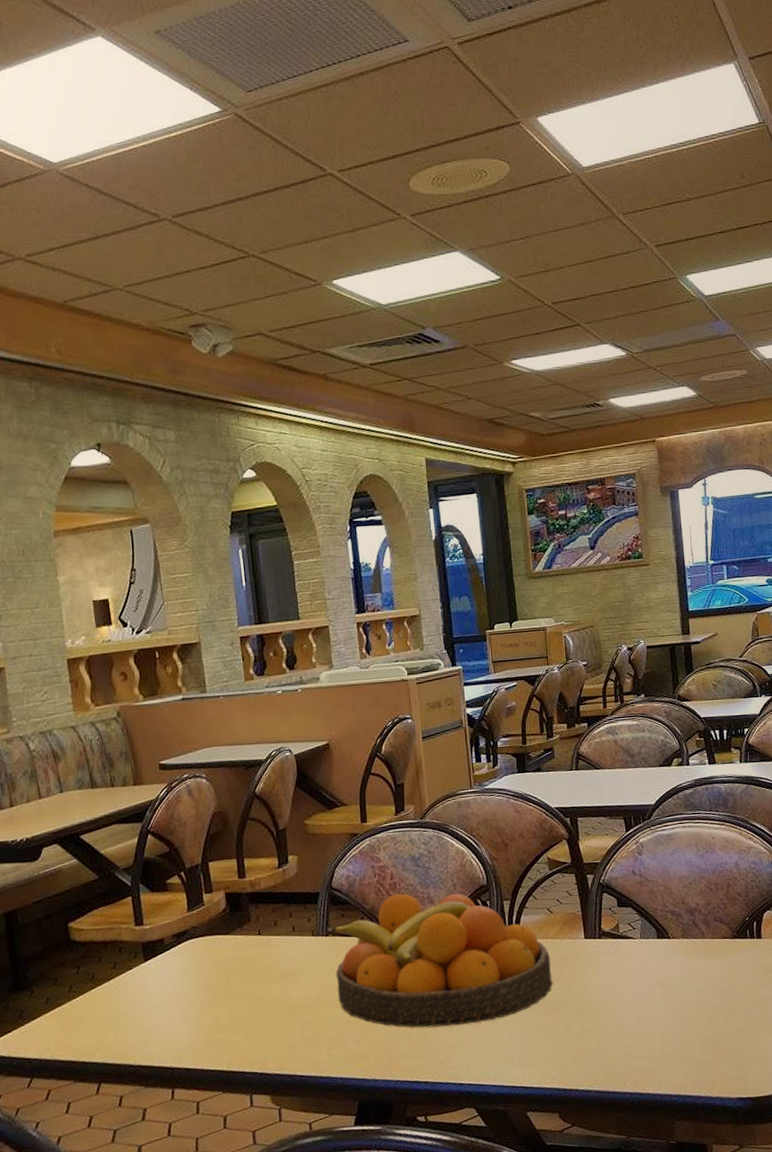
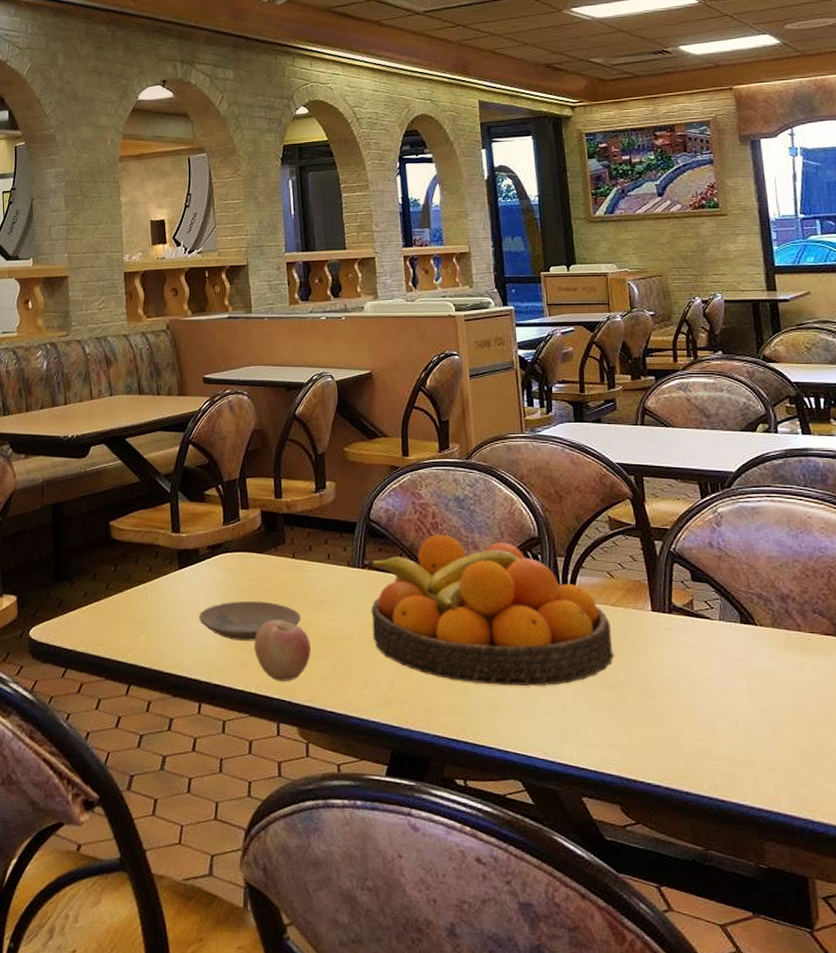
plate: none [167,981,269,1023] -> present [199,600,301,641]
apple: none [224,996,280,1055] -> present [254,619,311,681]

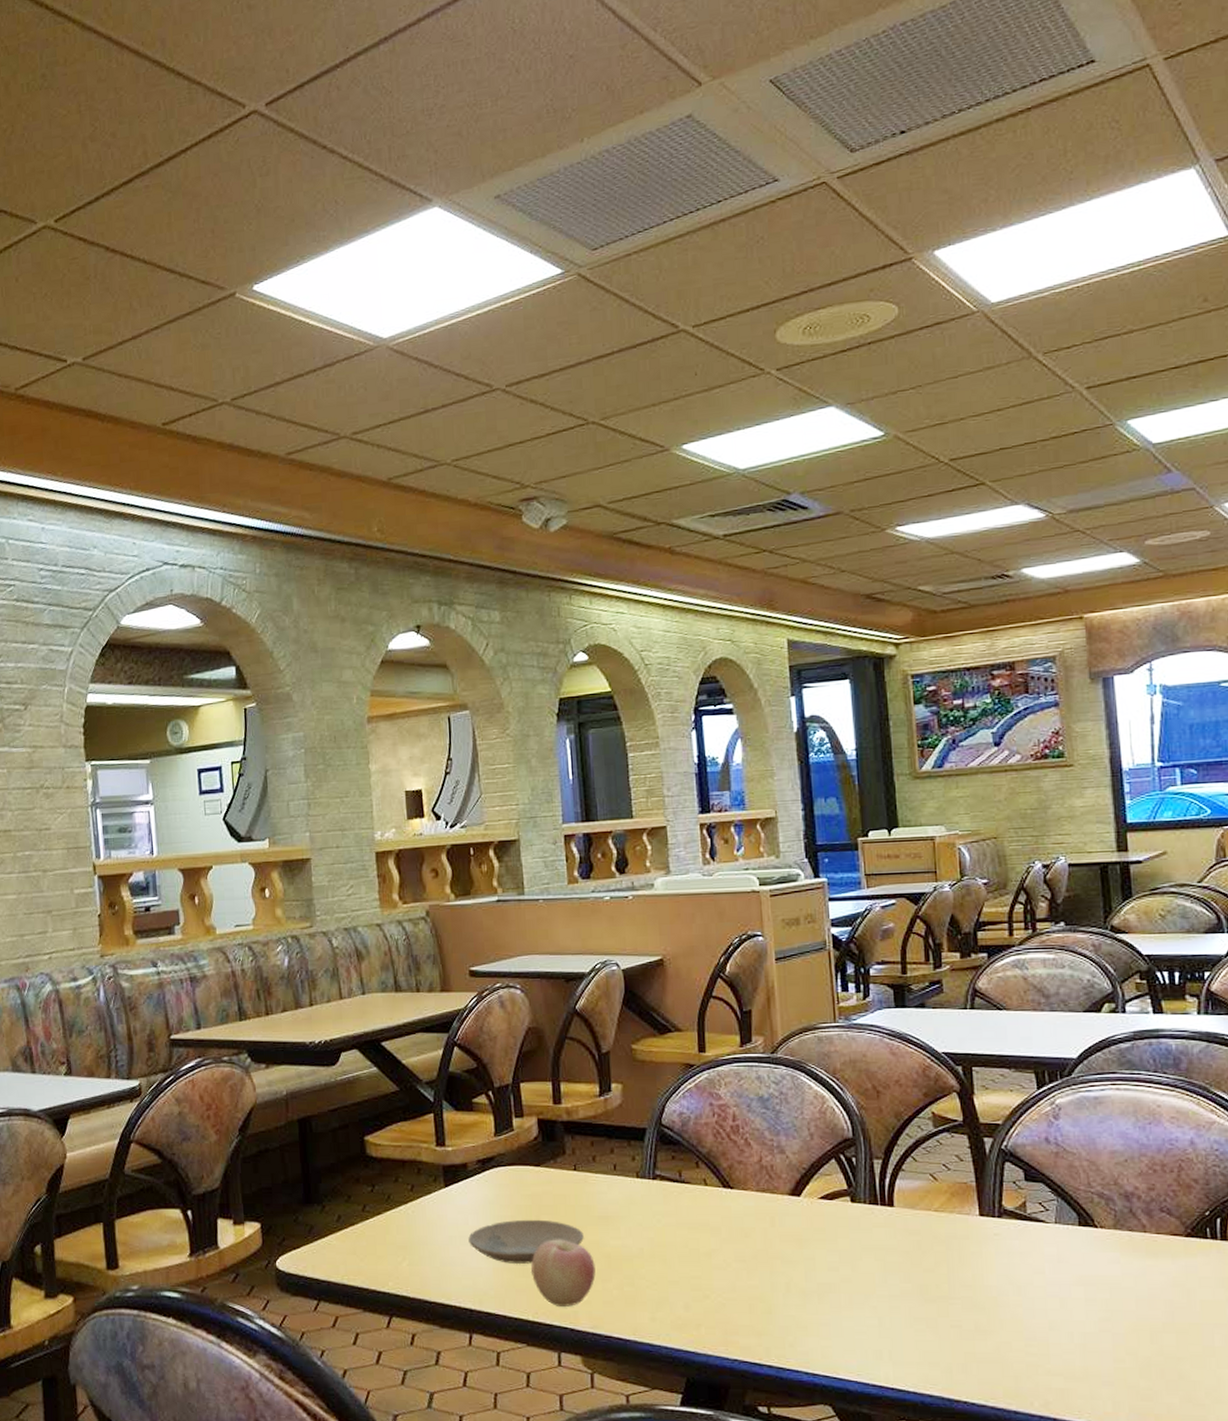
fruit bowl: present [366,534,614,686] -> none [658,1139,936,1303]

